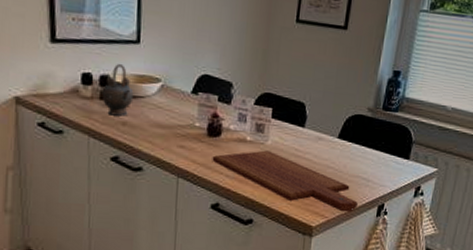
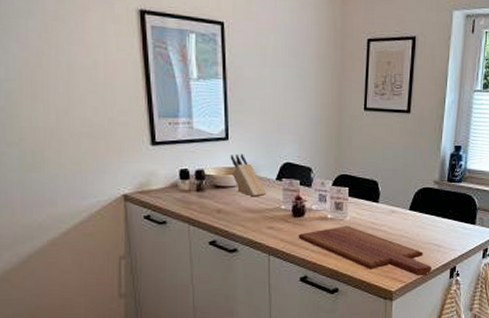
teapot: present [101,64,134,116] -> none [198,159,226,205]
knife block: none [140,60,181,111] -> present [230,153,267,197]

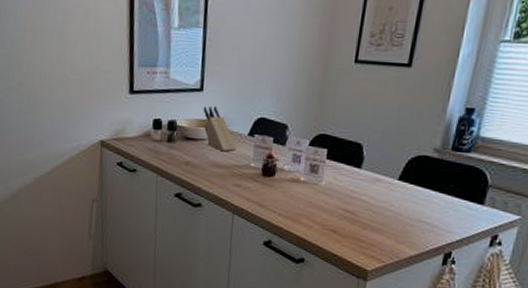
cutting board: present [298,226,432,276] -> none [266,190,420,259]

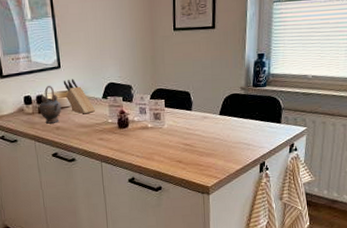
teapot: none [169,110,197,157] -> present [39,86,62,124]

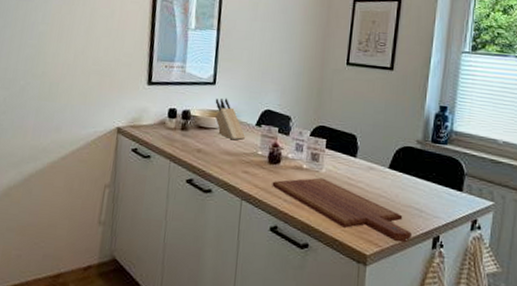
teapot: present [39,86,62,124] -> none [183,101,209,145]
cutting board: none [124,132,243,172] -> present [272,177,412,243]

